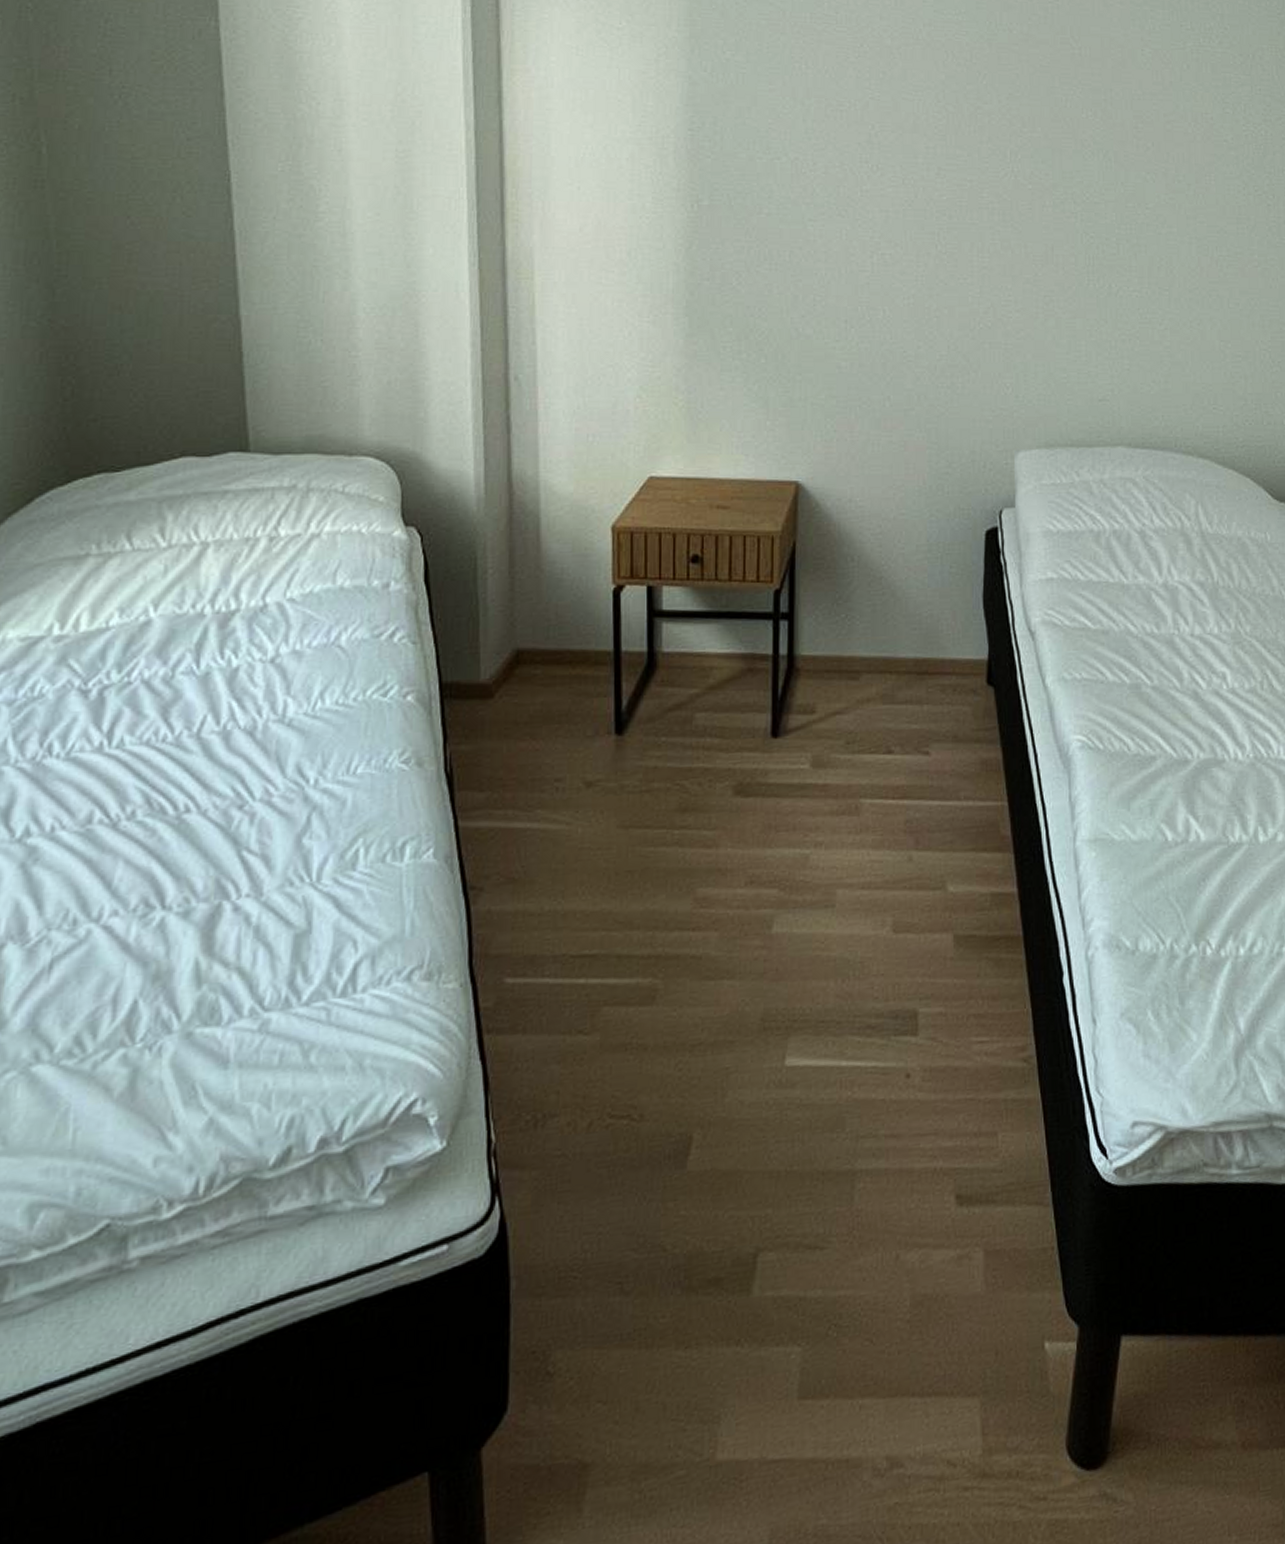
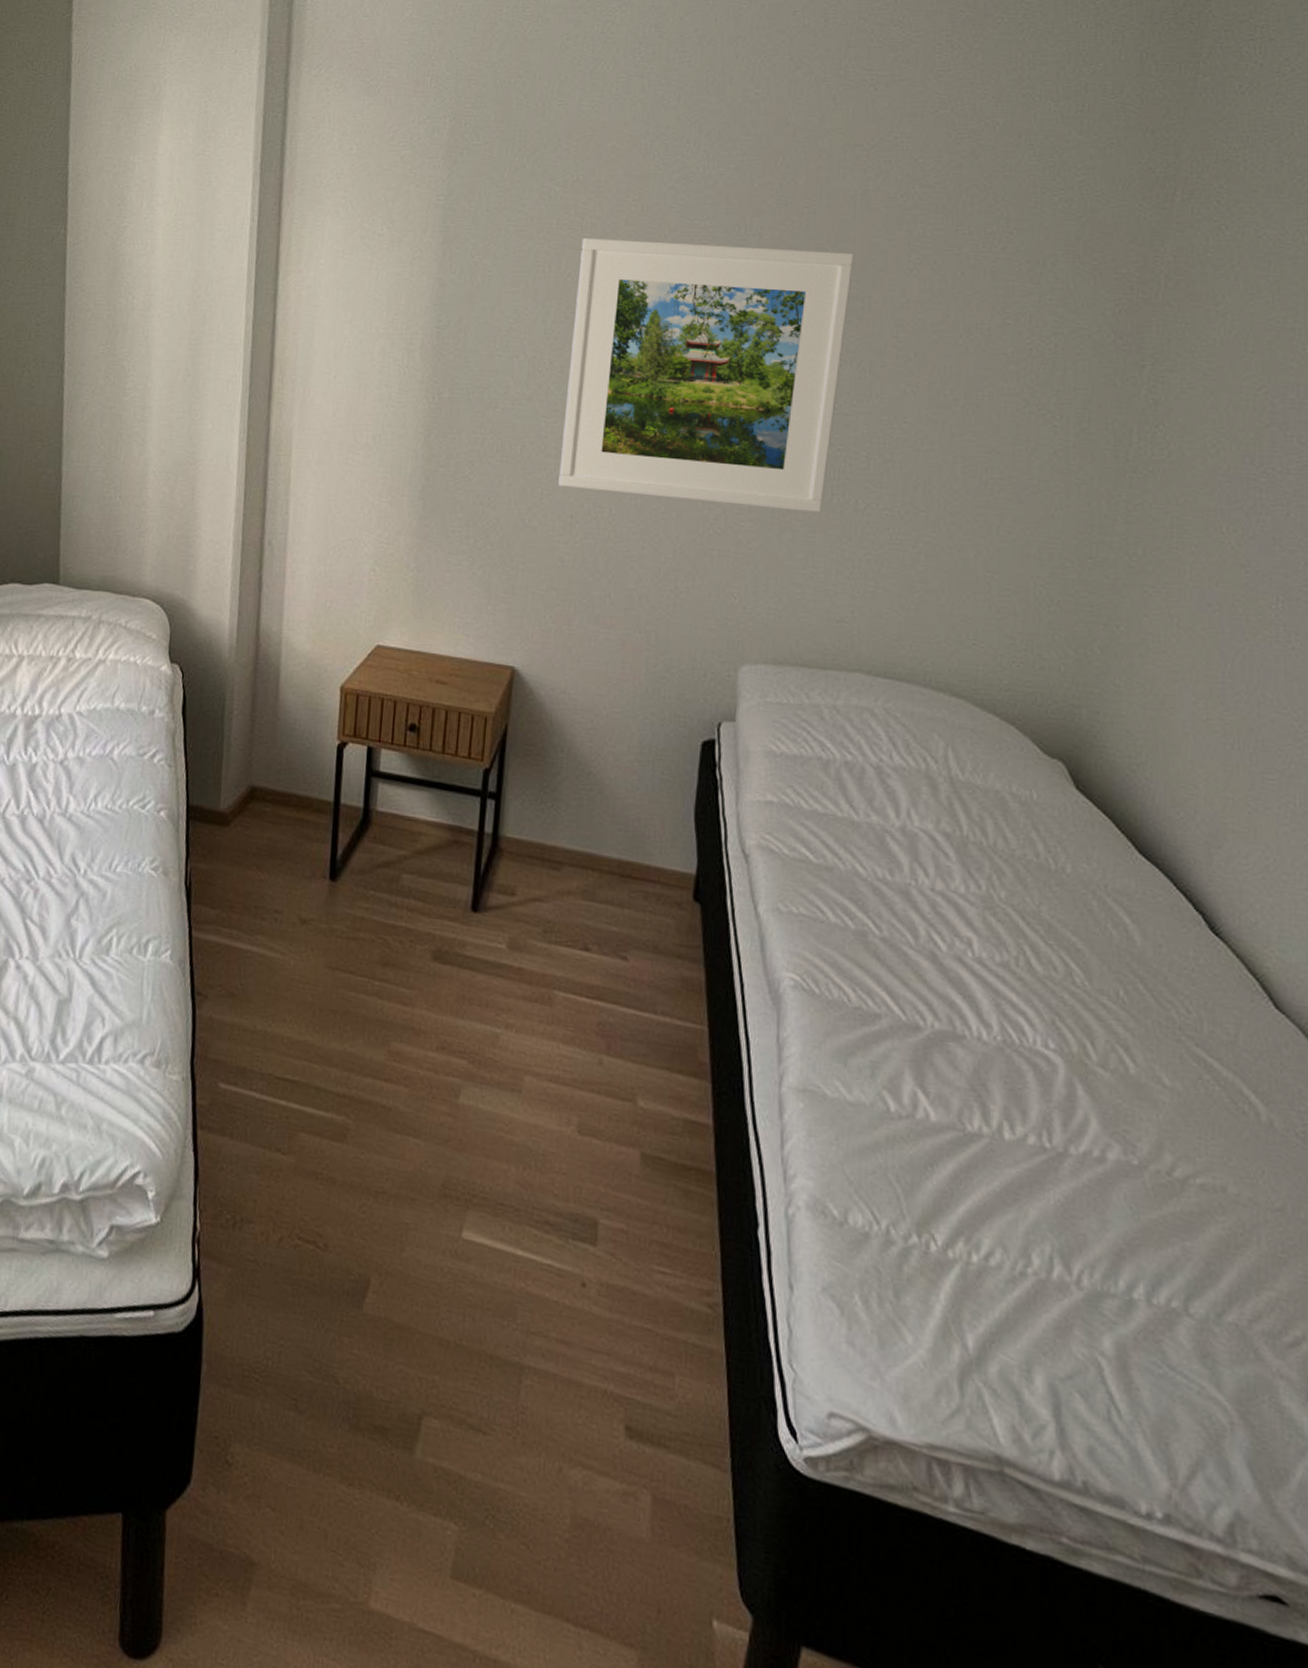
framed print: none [830,32,1096,299] -> present [558,238,855,513]

